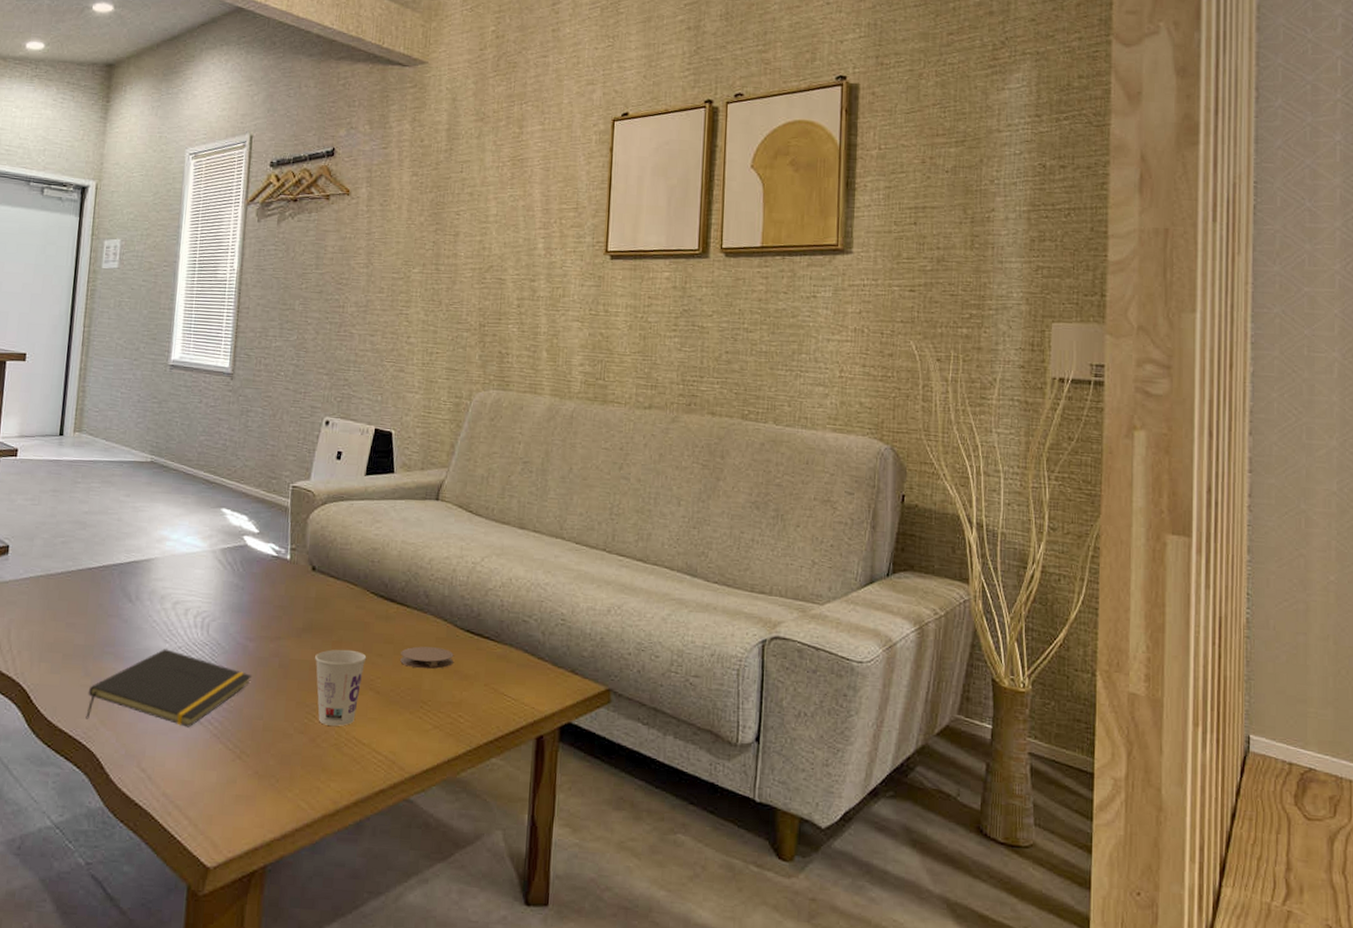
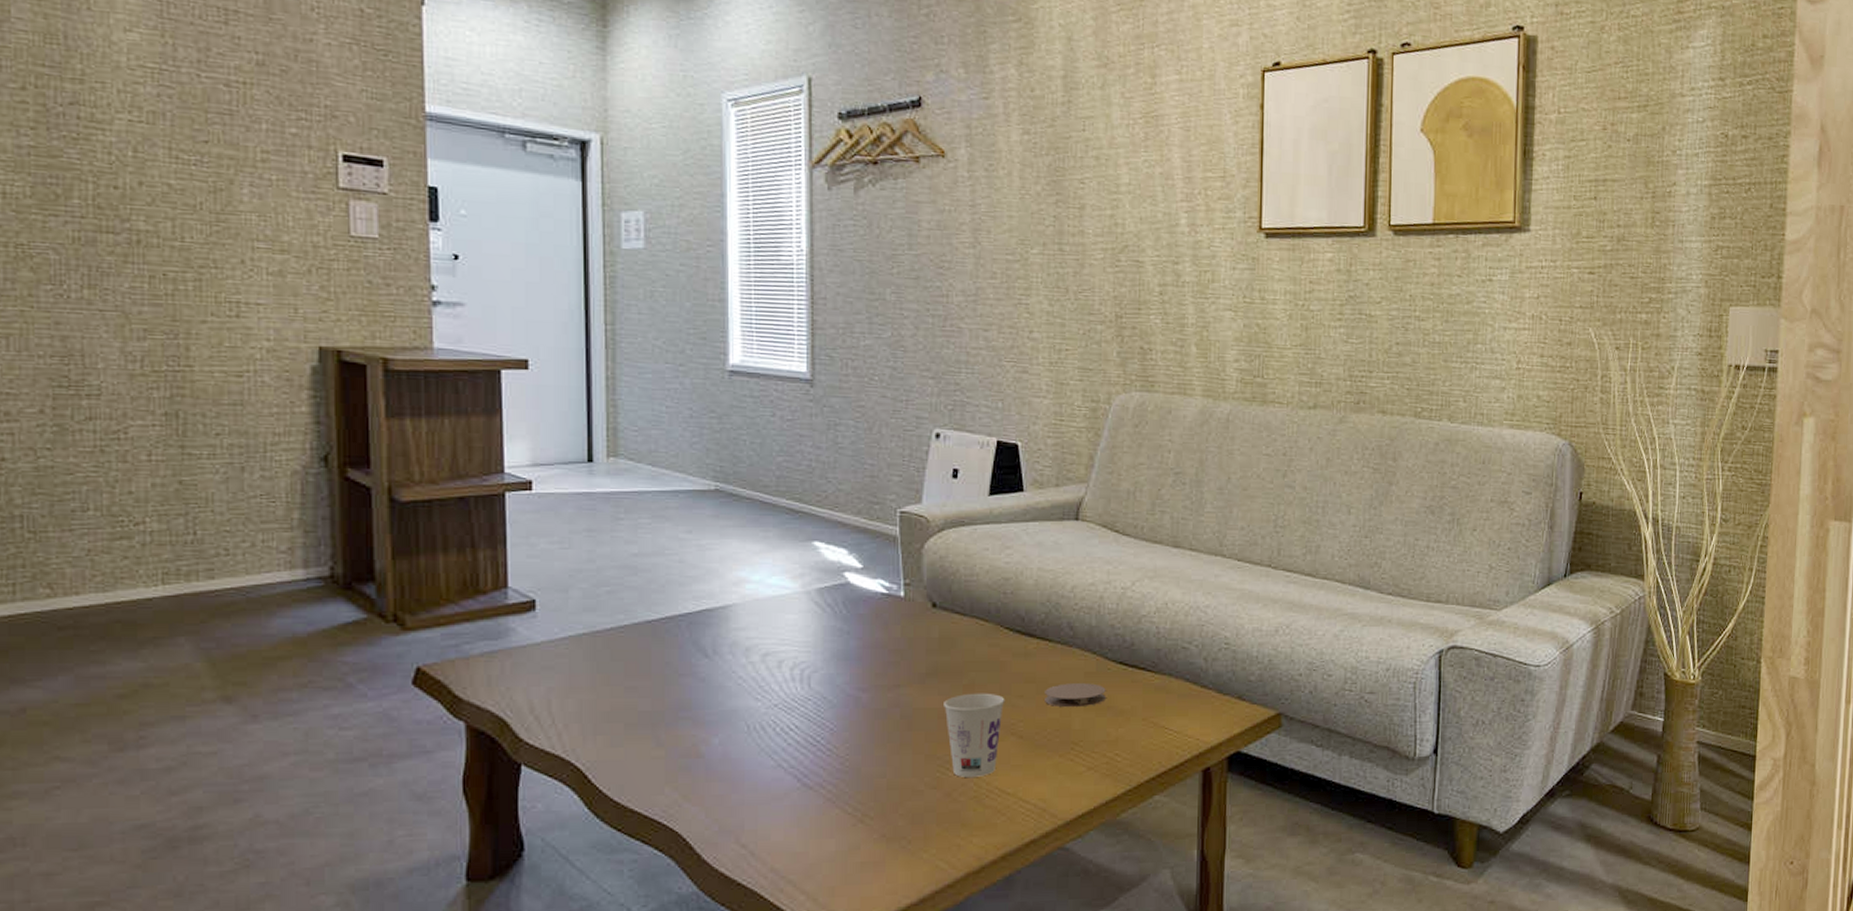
notepad: present [85,649,252,728] -> none [663,708,868,796]

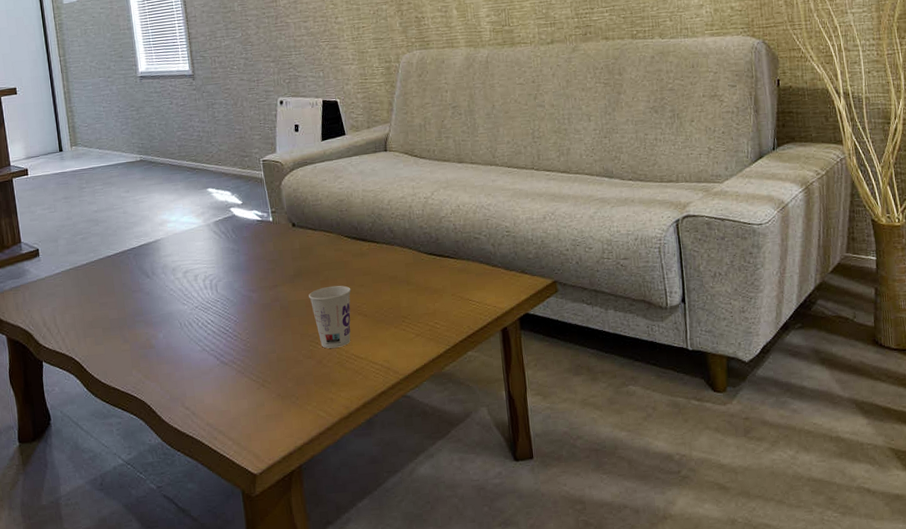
coaster: present [1045,683,1106,708] -> none [378,271,423,292]

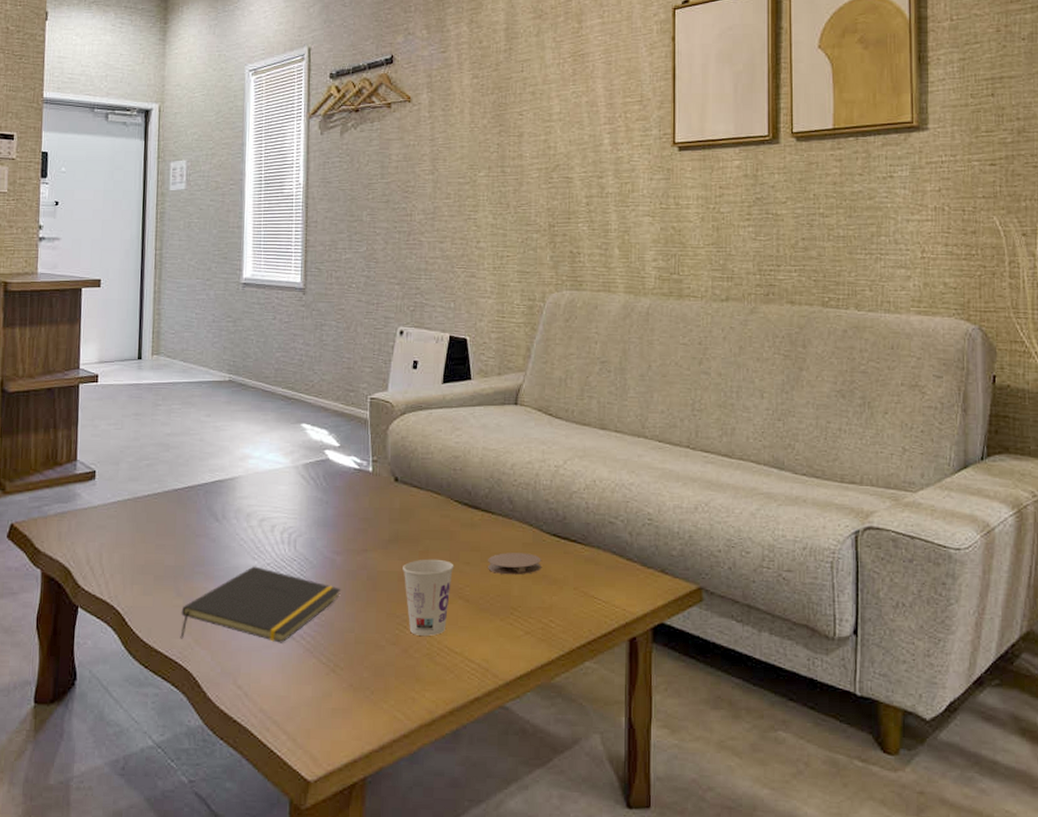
notepad: none [129,310,260,376] -> present [180,566,341,643]
coaster: none [378,271,423,292] -> present [488,553,541,575]

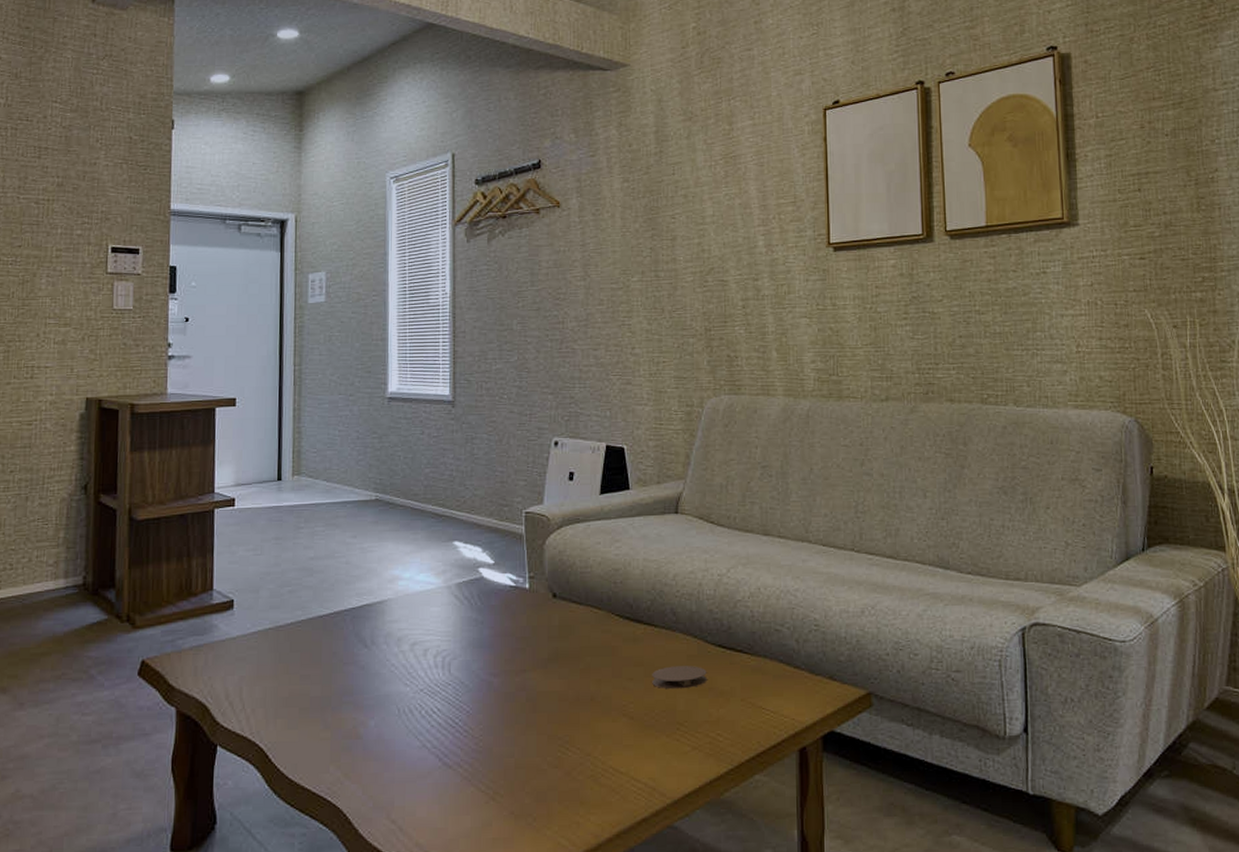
notepad: present [180,566,341,643] -> none [328,693,499,774]
cup: present [403,559,454,636] -> none [563,676,617,757]

